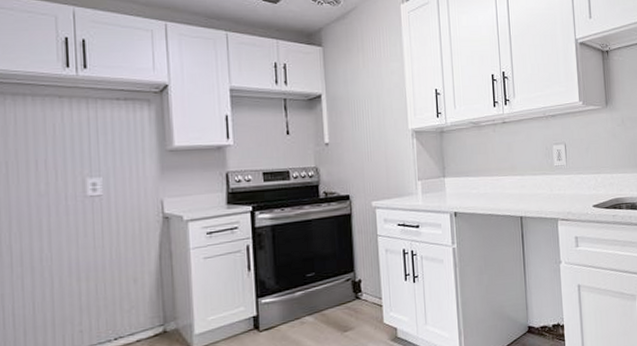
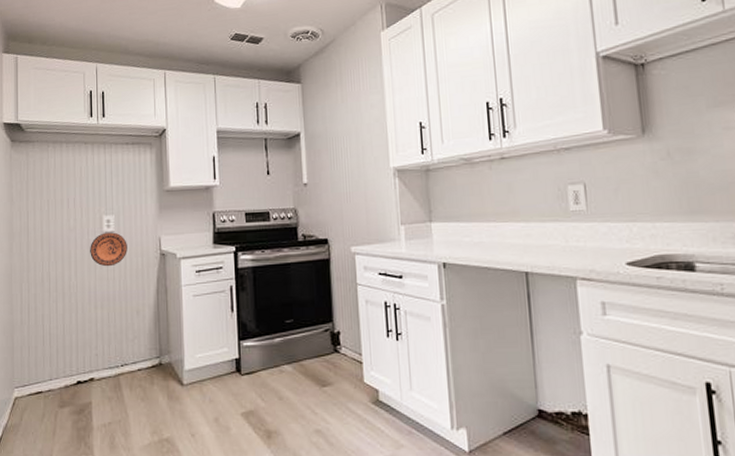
decorative plate: none [69,196,120,235] -> present [90,232,127,267]

